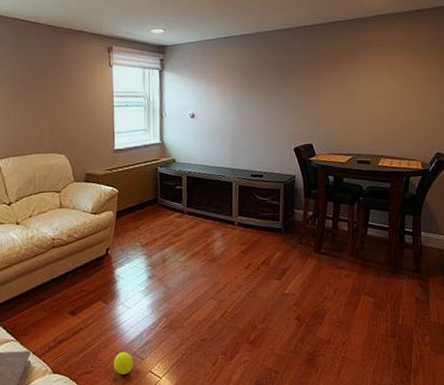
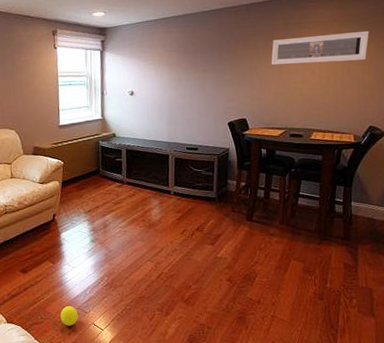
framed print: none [337,55,433,88] -> present [271,30,369,65]

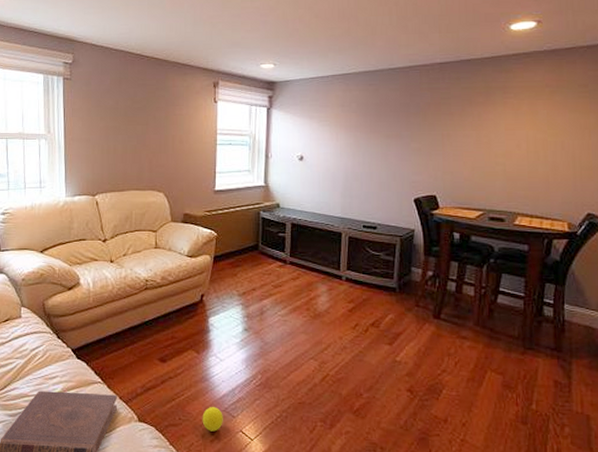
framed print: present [271,30,369,65] -> none [468,100,588,135]

